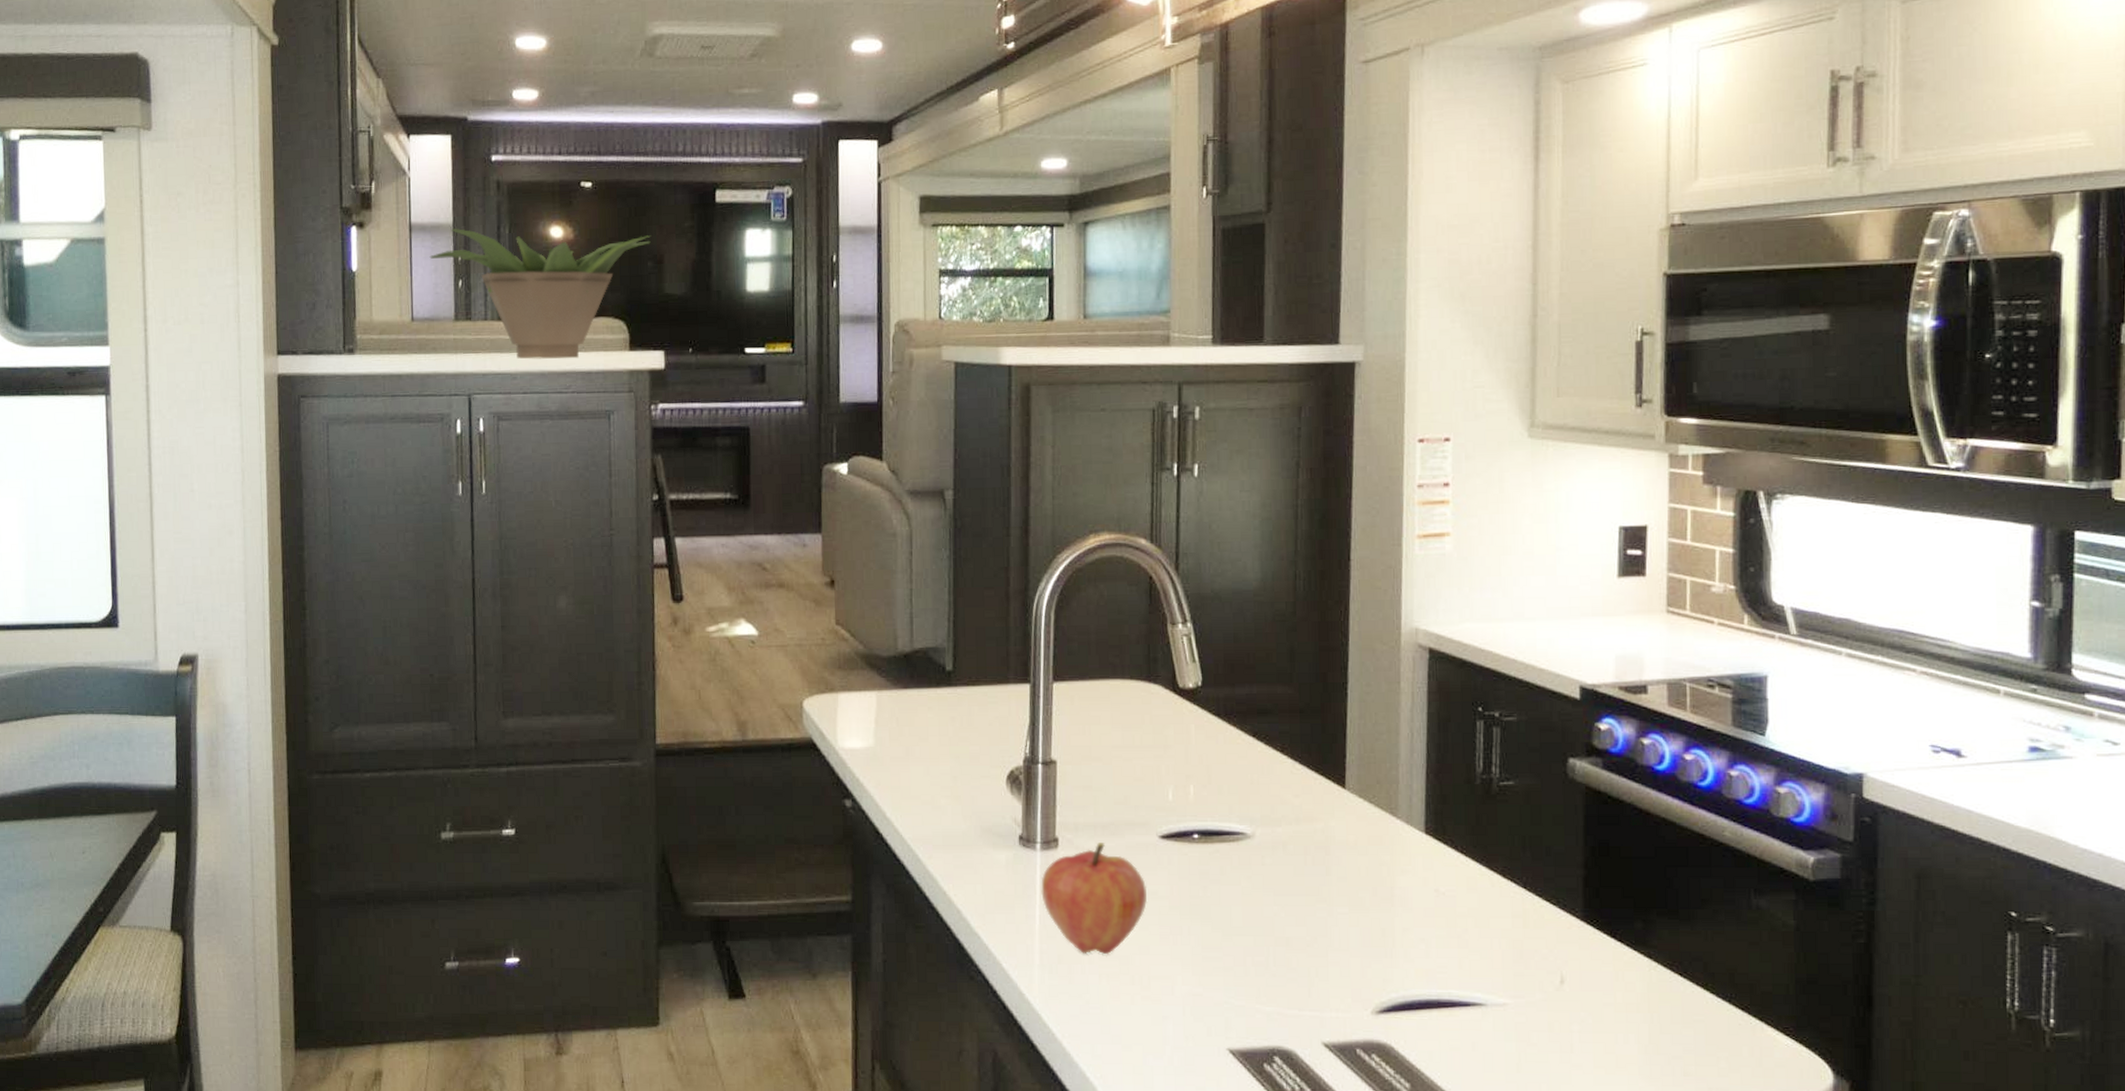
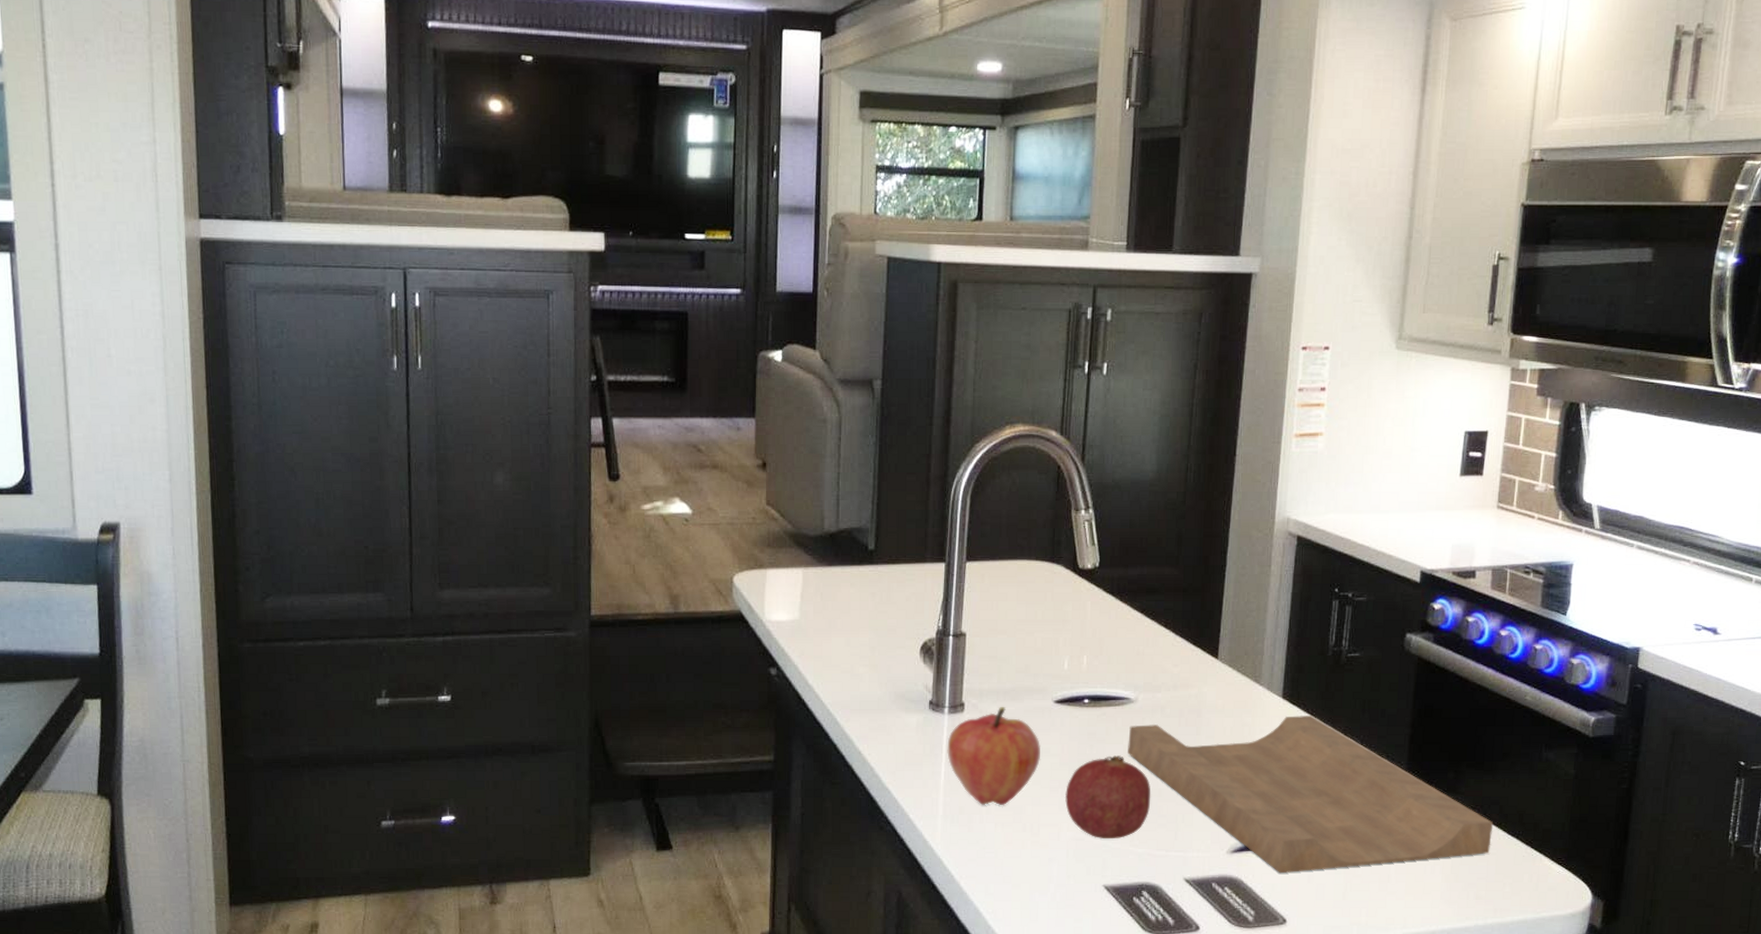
decorative plant: present [429,228,652,359] -> none [362,95,593,237]
fruit: none [1177,898,1278,994] -> present [1064,755,1151,838]
cutting board: none [1246,854,1698,1039] -> present [1128,716,1494,874]

